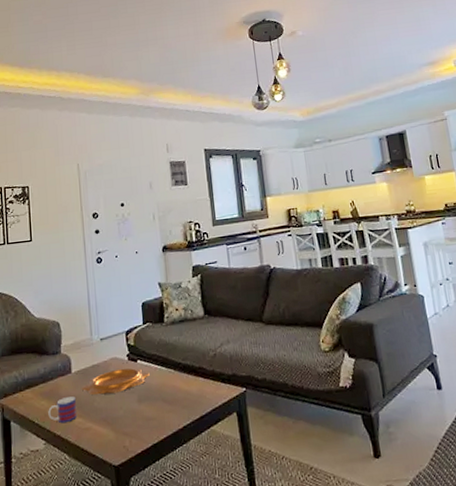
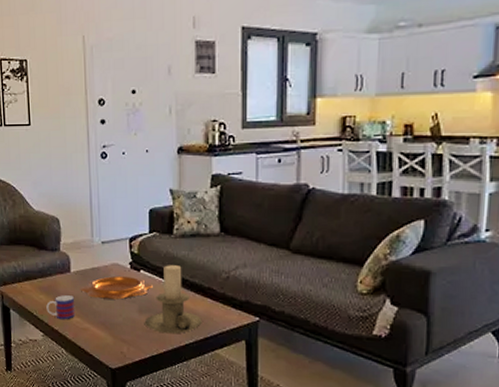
candle holder: none [144,350,197,419] -> present [144,265,202,334]

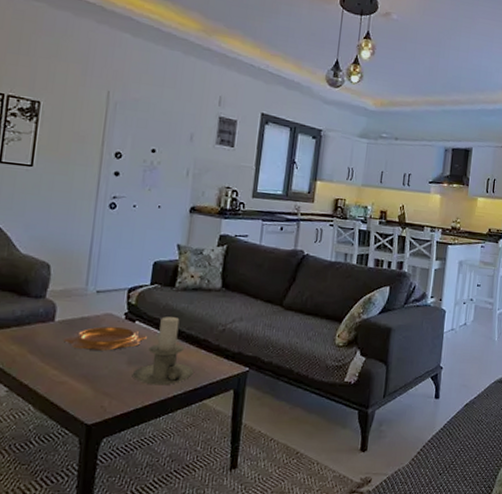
mug: present [46,295,76,320] -> none [17,346,55,373]

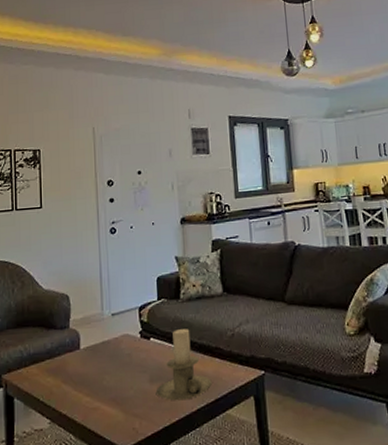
decorative bowl: present [63,326,147,351] -> none [90,346,163,374]

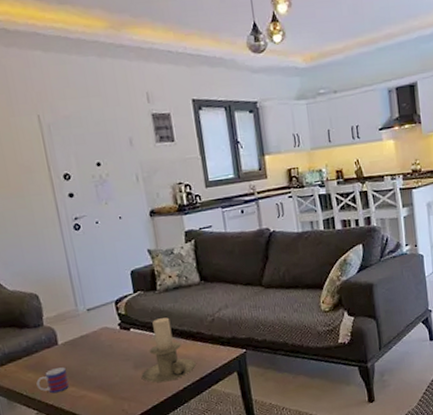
mug: none [54,374,85,402] -> present [36,367,70,394]

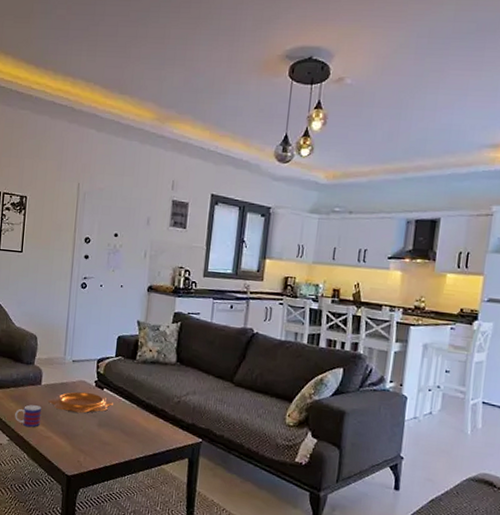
decorative bowl: none [70,336,145,365] -> present [48,391,113,413]
candle holder: present [141,317,196,383] -> none [101,386,153,448]

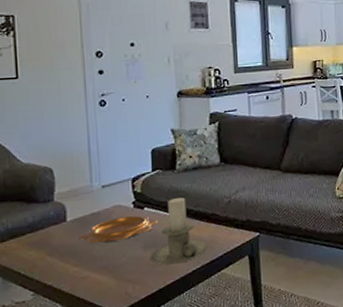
mug: present [15,404,42,428] -> none [37,245,73,274]
candle holder: none [101,386,153,448] -> present [149,197,208,265]

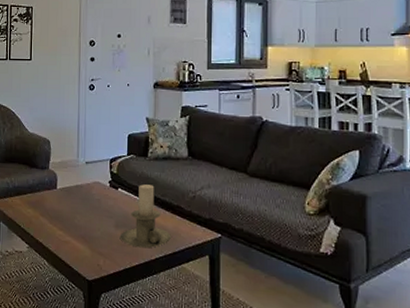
decorative bowl: present [78,215,158,244] -> none [64,193,129,215]

